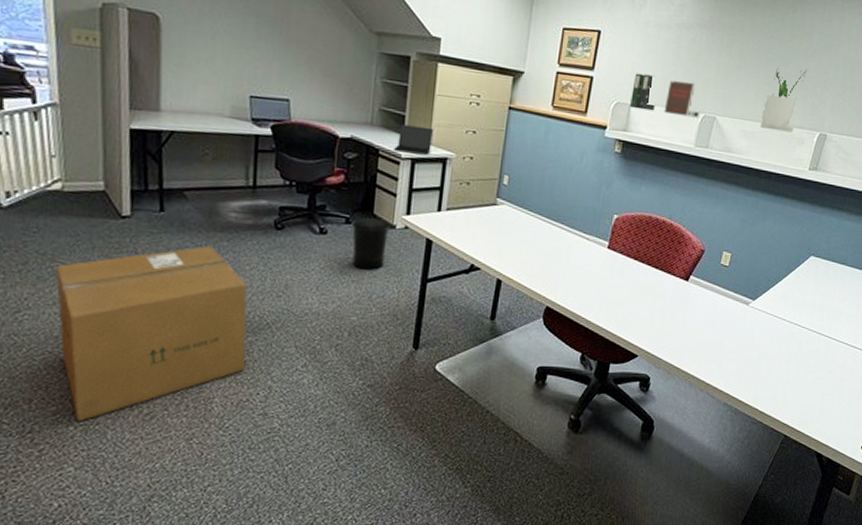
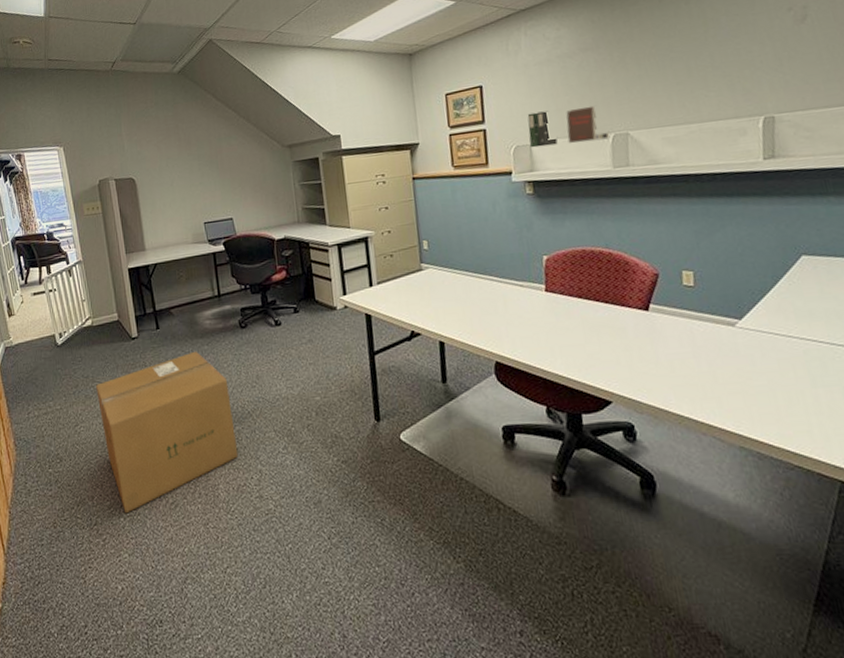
waste bin: present [351,218,390,270] -> none [299,303,333,352]
laptop: present [394,124,433,155] -> none [321,213,352,241]
planter: present [761,68,807,133] -> none [682,56,729,130]

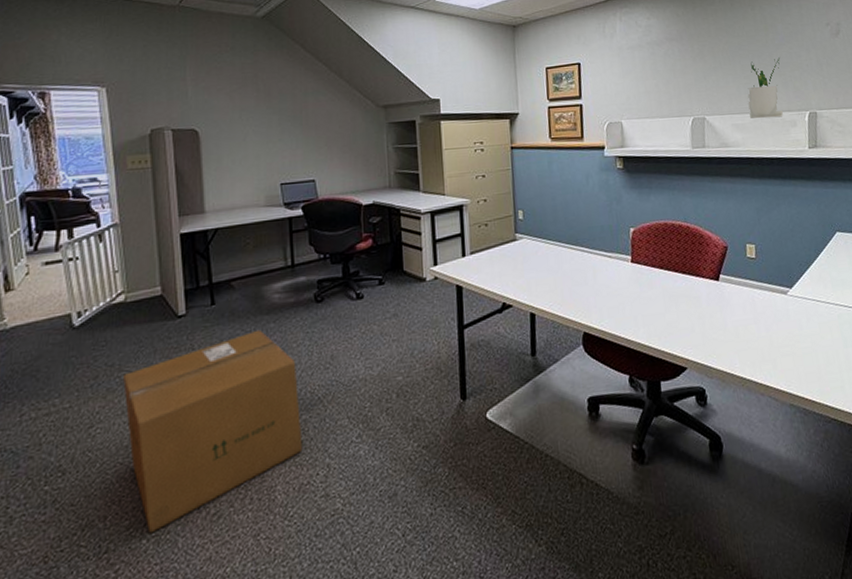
binder: present [527,110,558,148] -> none [620,92,646,126]
books: present [566,105,610,143] -> none [653,90,690,124]
planter: none [682,56,729,130] -> present [747,57,784,119]

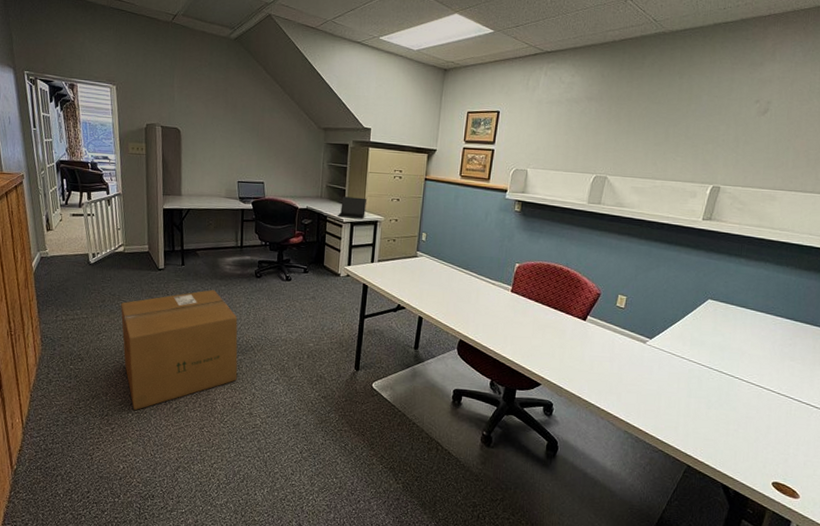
laptop: none [413,180,447,208] -> present [338,196,366,219]
planter: present [747,57,784,119] -> none [651,129,696,187]

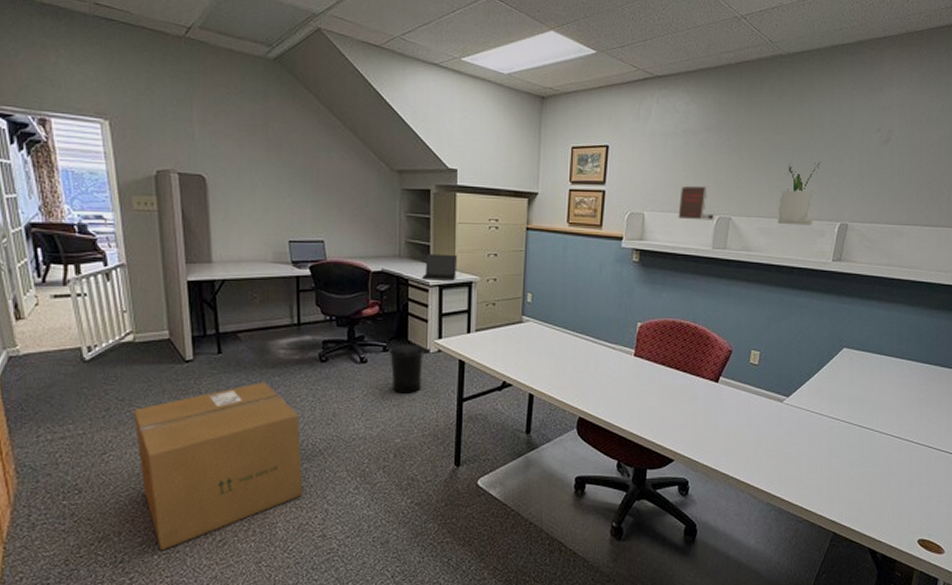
waste bin: none [308,268,336,308] -> present [388,345,424,394]
books: none [558,148,593,179] -> present [678,186,715,220]
planter: none [651,129,696,187] -> present [778,161,820,226]

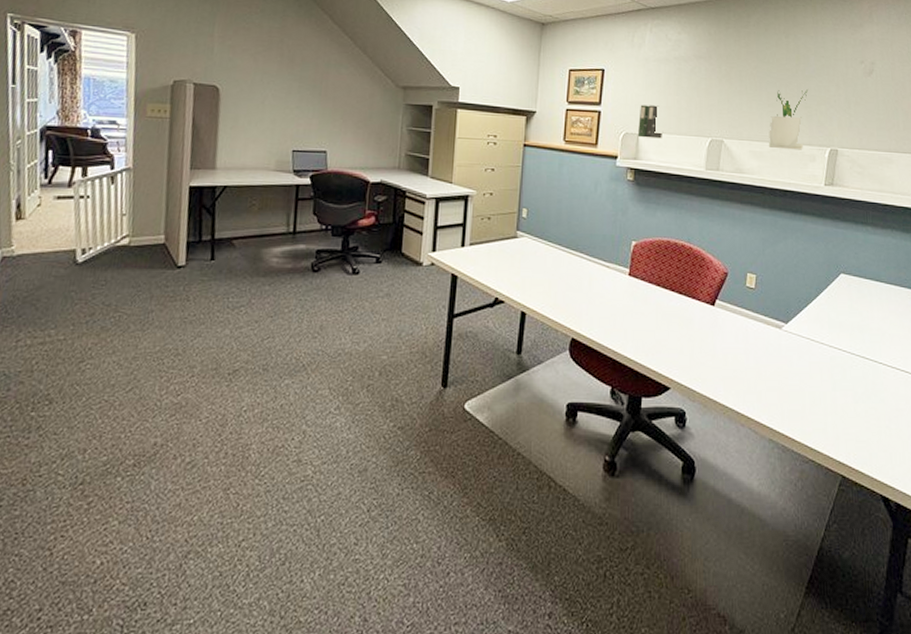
box: present [134,381,303,551] -> none [116,290,286,473]
waste bin: present [388,345,424,394] -> none [381,257,418,308]
laptop: present [422,254,457,281] -> none [420,167,455,194]
binder: none [643,182,669,218] -> present [637,104,662,139]
books: present [678,186,715,220] -> none [671,109,708,143]

